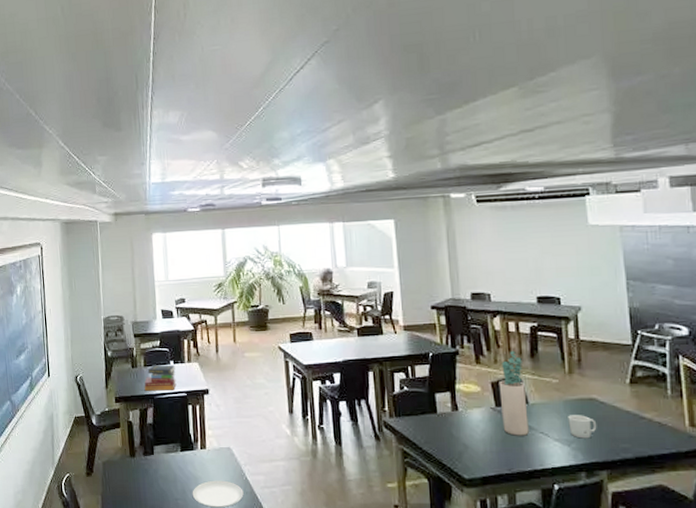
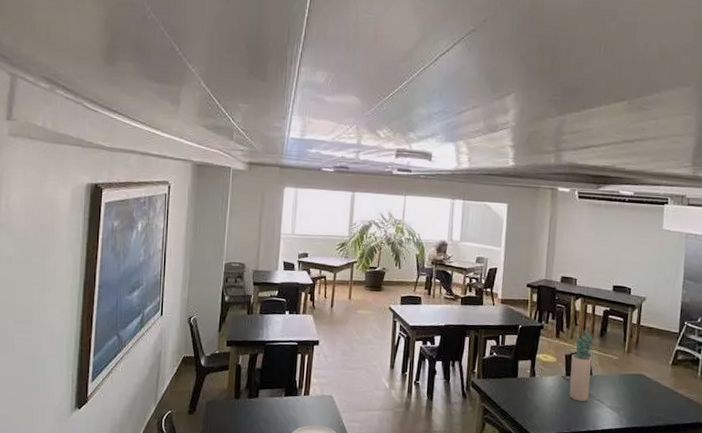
books: present [144,365,177,391] -> none [257,313,290,339]
mug: present [568,415,597,439] -> none [620,387,642,408]

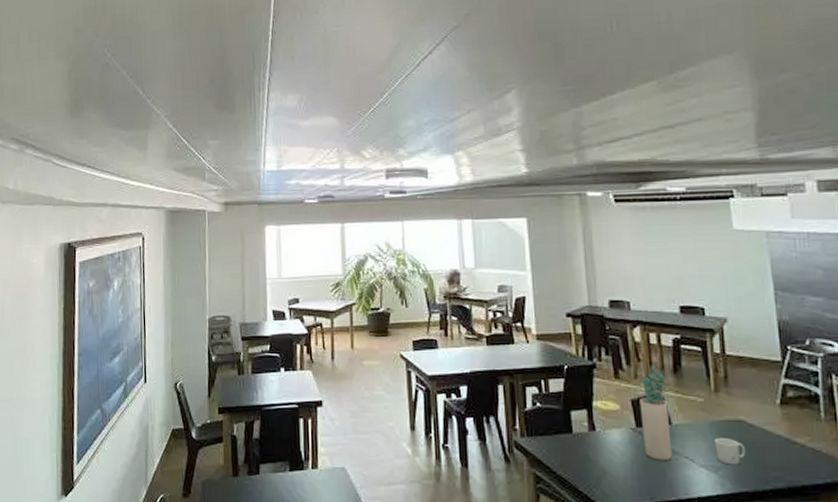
mug: none [620,387,642,408] -> present [714,438,746,465]

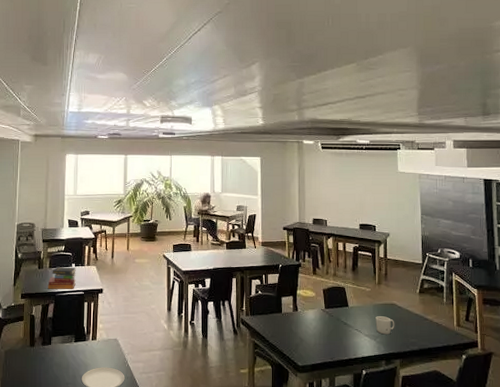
books: none [251,372,287,401] -> present [47,267,76,289]
vase: present [639,363,673,461] -> none [328,263,348,332]

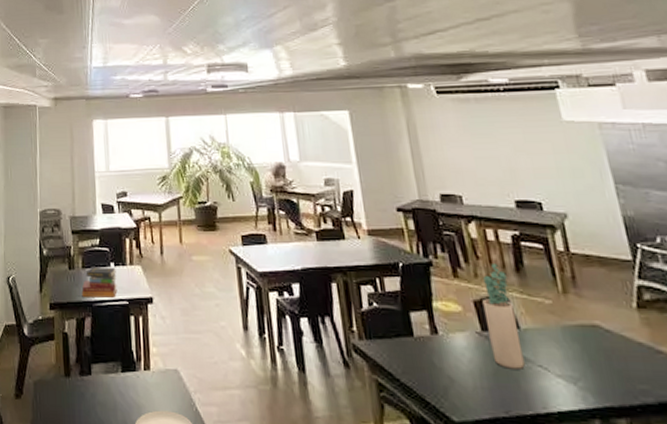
vase: none [328,263,348,332] -> present [482,261,525,369]
mug: present [375,316,395,335] -> none [569,345,606,376]

